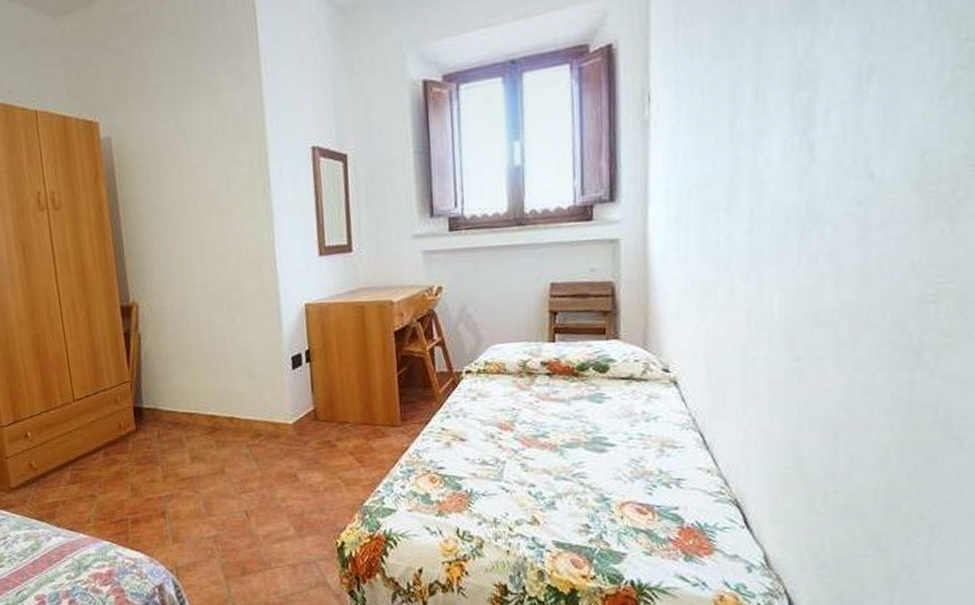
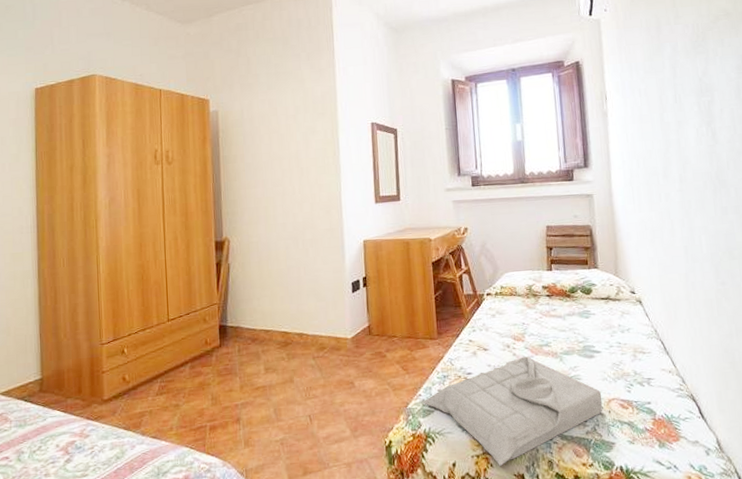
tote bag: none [382,448,613,575] -> present [422,356,602,466]

